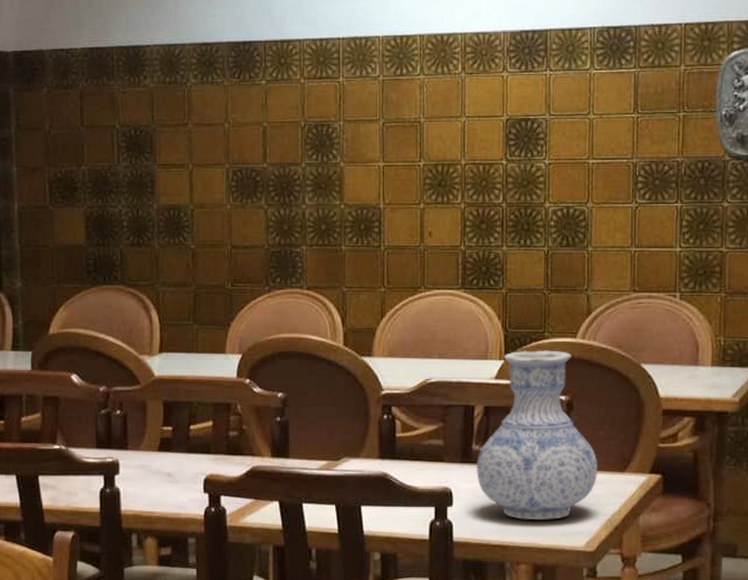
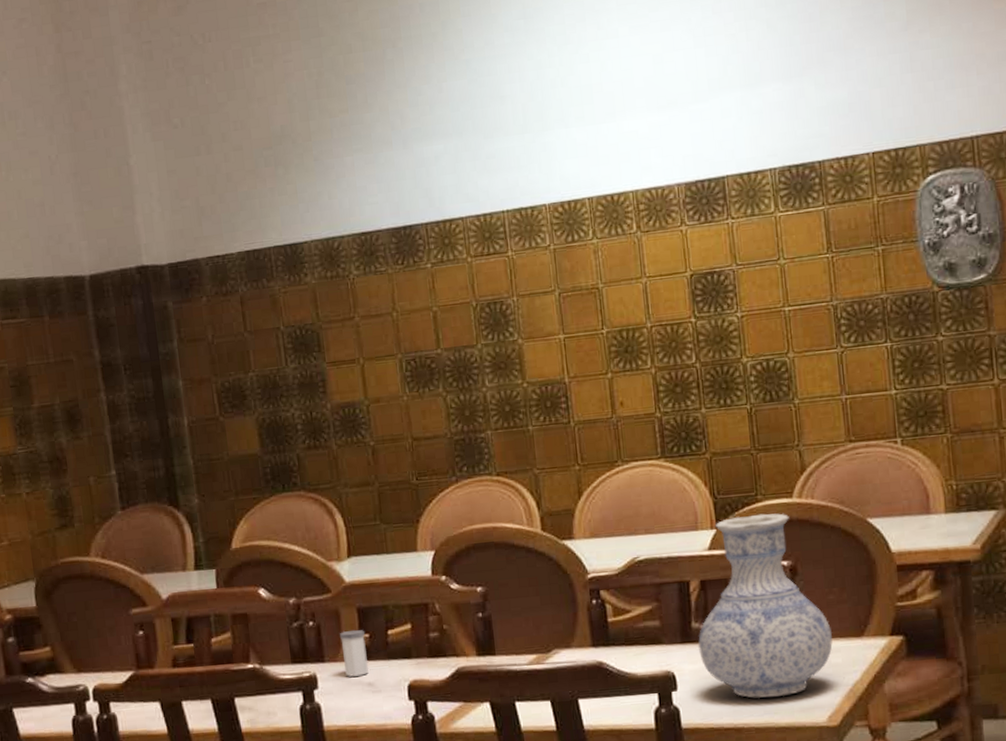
salt shaker: none [144,421,169,466] -> present [339,629,369,677]

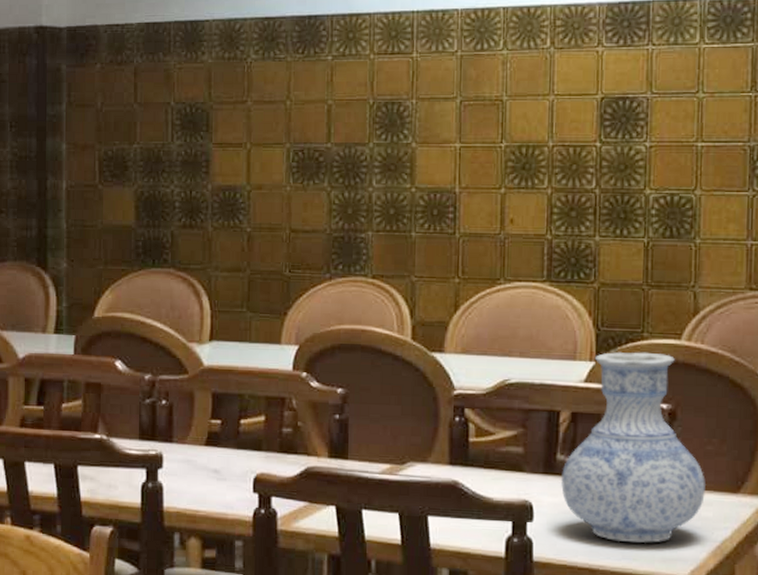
salt shaker: present [339,629,369,677] -> none [190,414,218,462]

